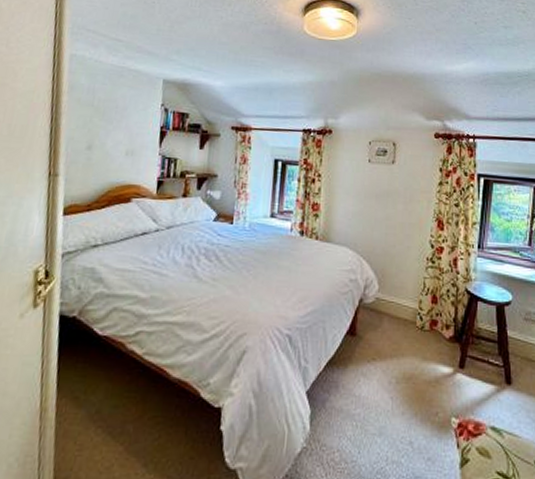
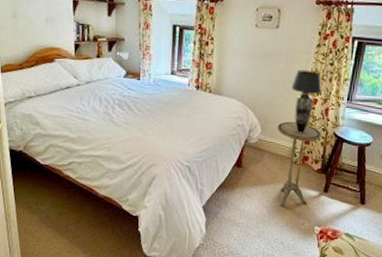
side table: none [397,275,452,391] -> present [277,121,322,207]
table lamp: none [412,211,449,291] -> present [291,70,323,134]

